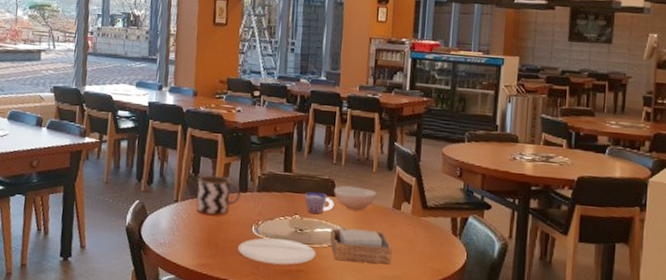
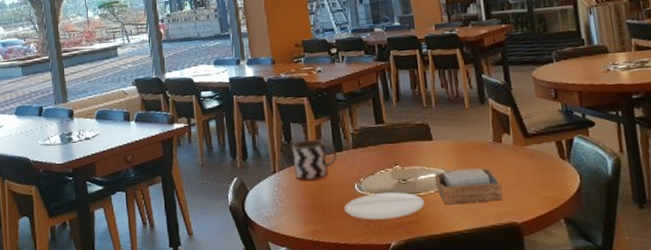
cup: present [305,192,334,215] -> none [402,139,433,162]
soup bowl: present [334,185,376,211] -> none [429,126,474,151]

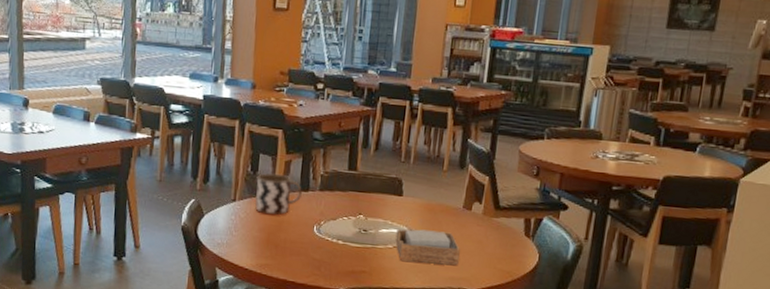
plate: present [344,192,425,221] -> none [299,238,380,266]

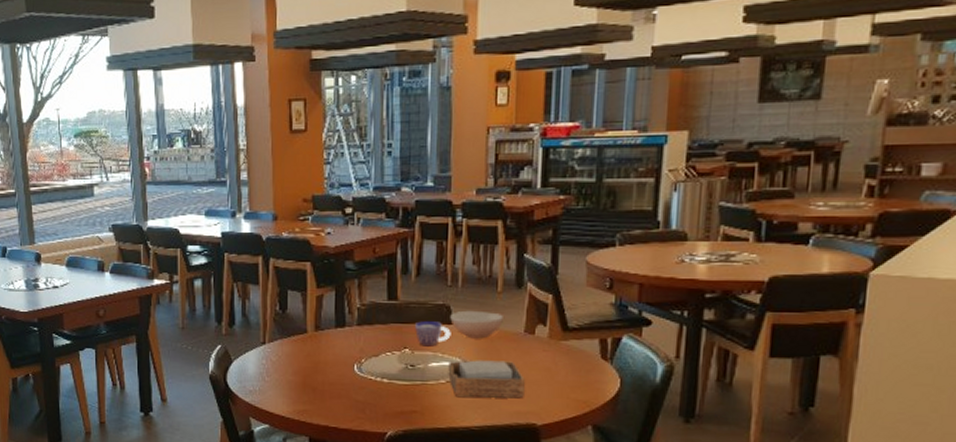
cup: present [254,173,302,215] -> none [286,310,338,356]
cup: none [370,191,401,215] -> present [415,321,451,347]
soup bowl: none [401,184,446,211] -> present [450,310,503,339]

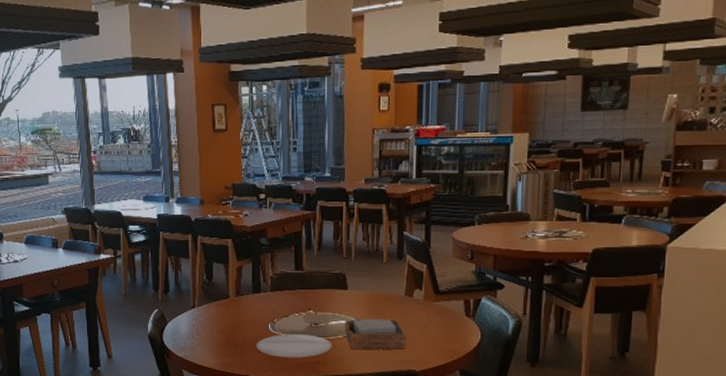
plate: none [339,377,432,407] -> present [257,334,332,358]
cup: present [415,321,451,347] -> none [318,287,347,308]
soup bowl: present [450,310,503,339] -> none [346,278,388,301]

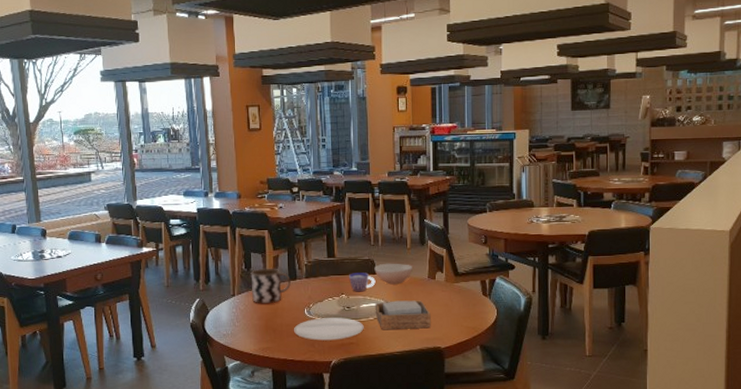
cup: none [212,279,254,318] -> present [250,268,291,304]
cup: none [318,287,347,308] -> present [349,273,376,292]
soup bowl: none [346,278,388,301] -> present [374,263,412,285]

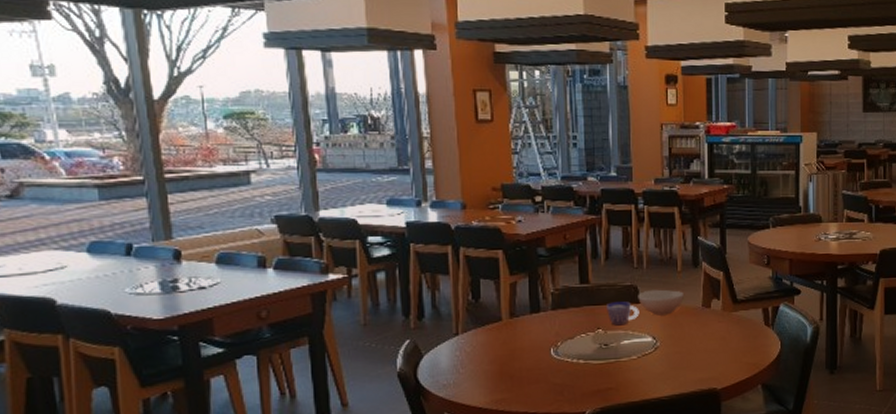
cup: present [250,268,291,304] -> none [479,298,533,345]
plate: present [294,317,364,341] -> none [537,357,625,388]
napkin holder: present [375,300,431,330] -> none [639,333,705,371]

